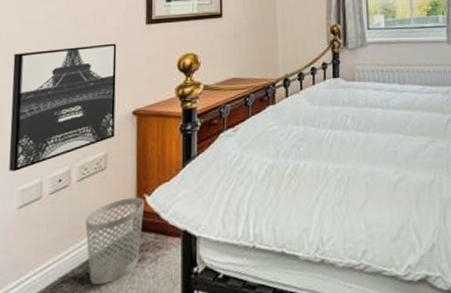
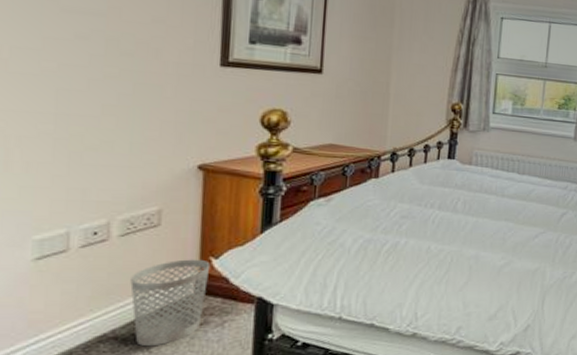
wall art: present [9,43,117,172] -> none [18,74,178,218]

